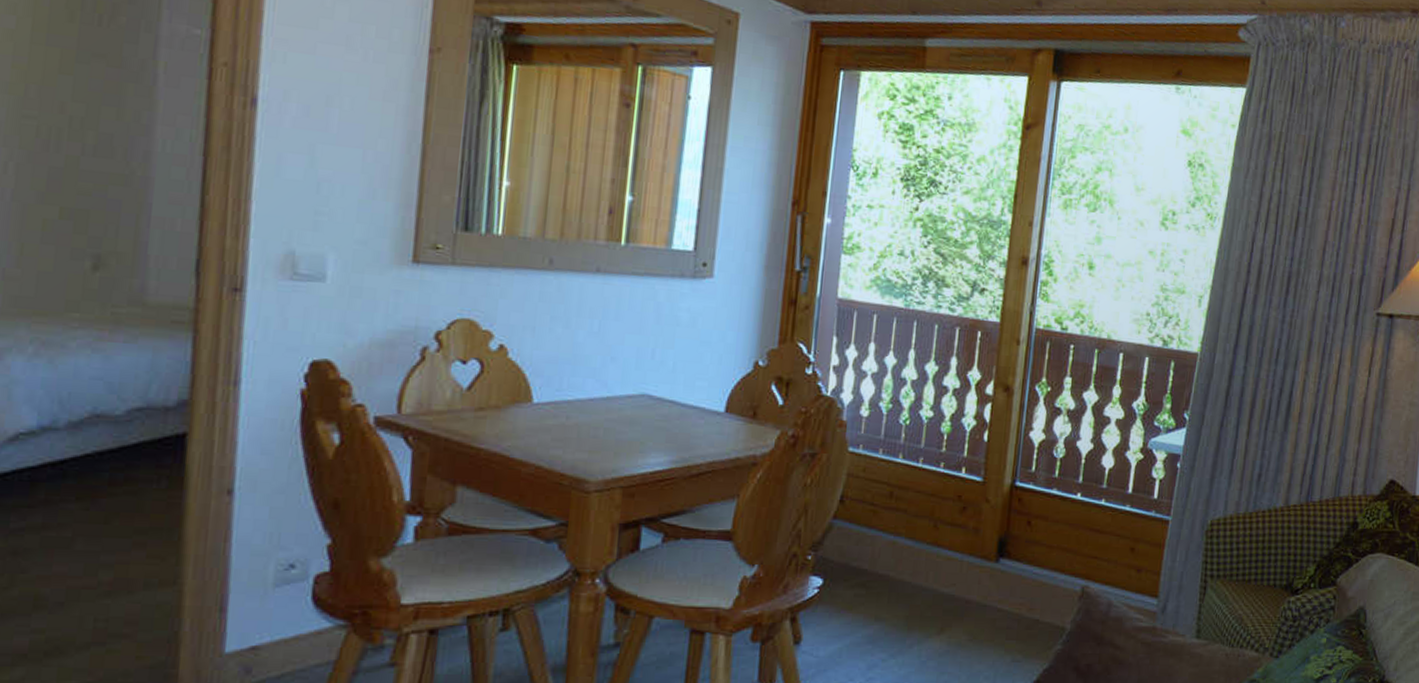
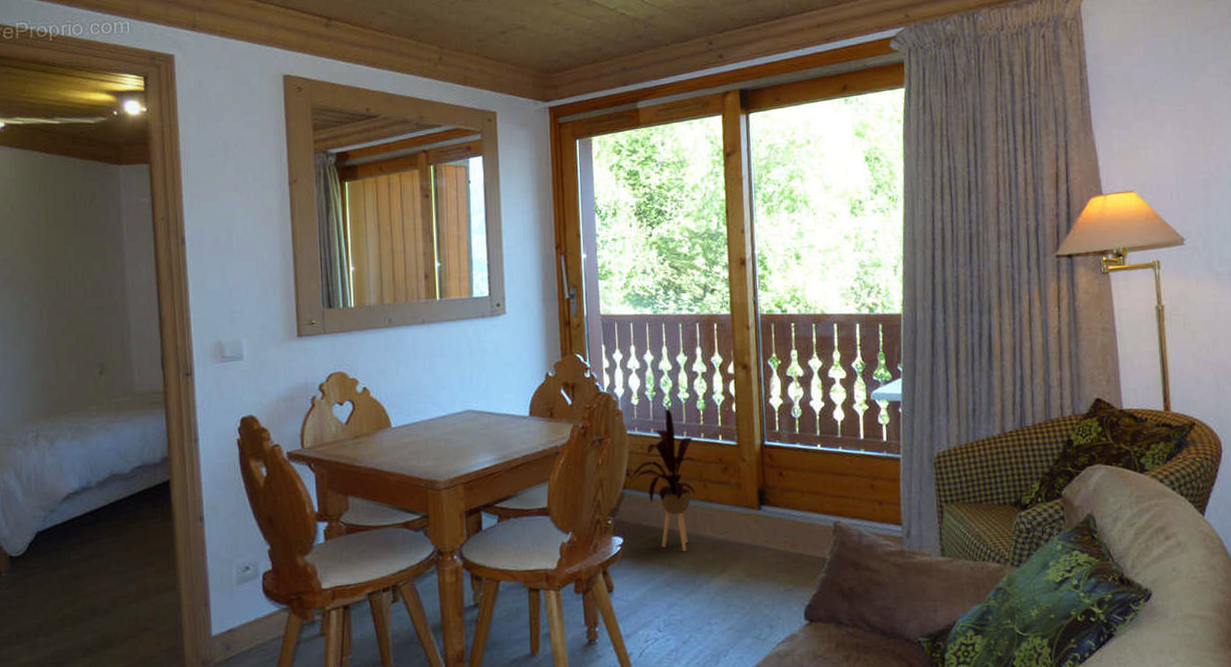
house plant: none [840,428,930,604] -> present [628,409,696,552]

